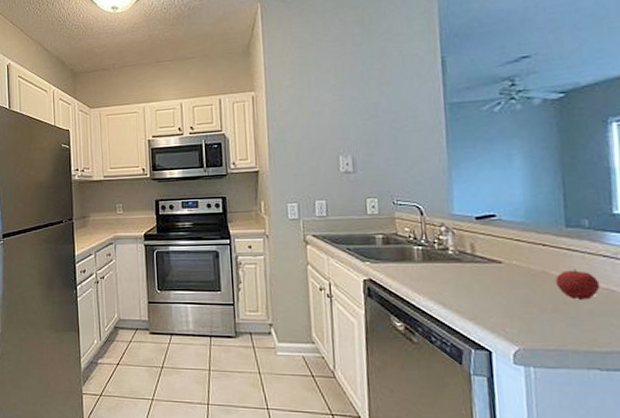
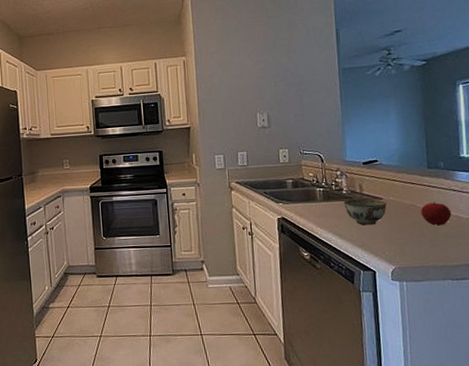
bowl: none [449,261,508,294] -> present [343,199,387,225]

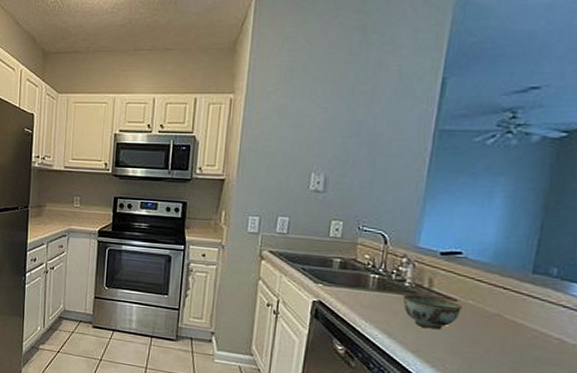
apple: present [420,201,452,225] -> none [507,315,553,346]

